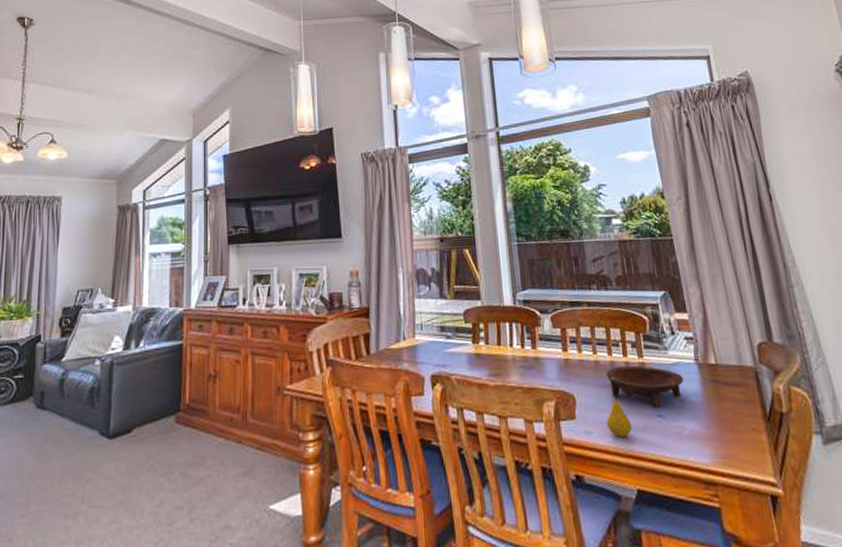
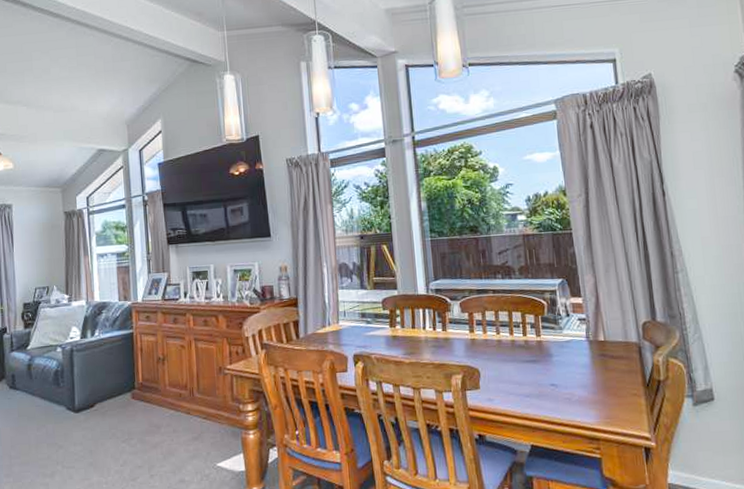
bowl: present [605,366,684,407] -> none [507,343,576,378]
fruit: present [607,395,633,439] -> none [507,368,529,404]

